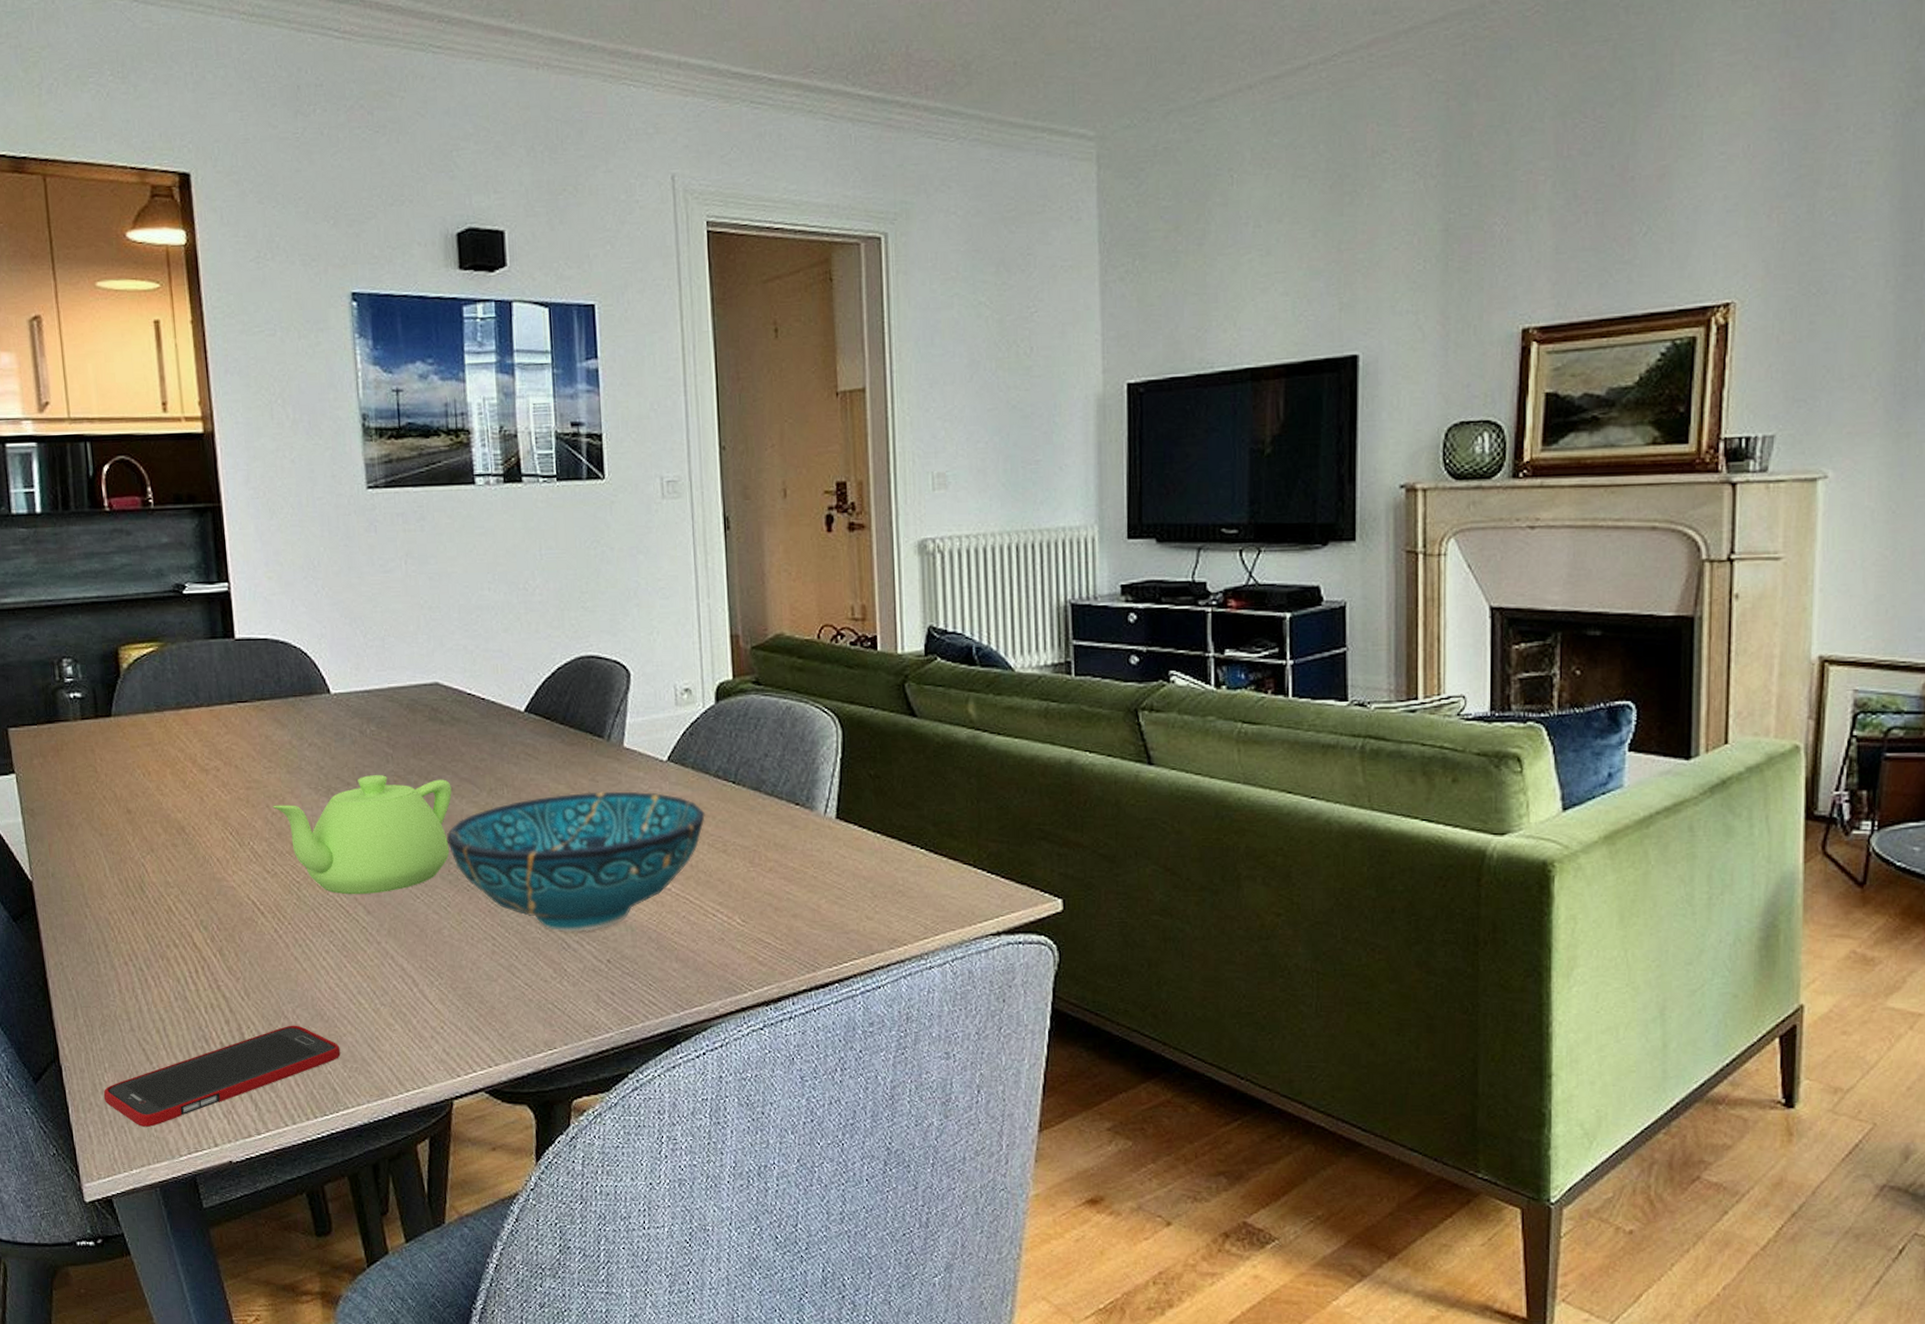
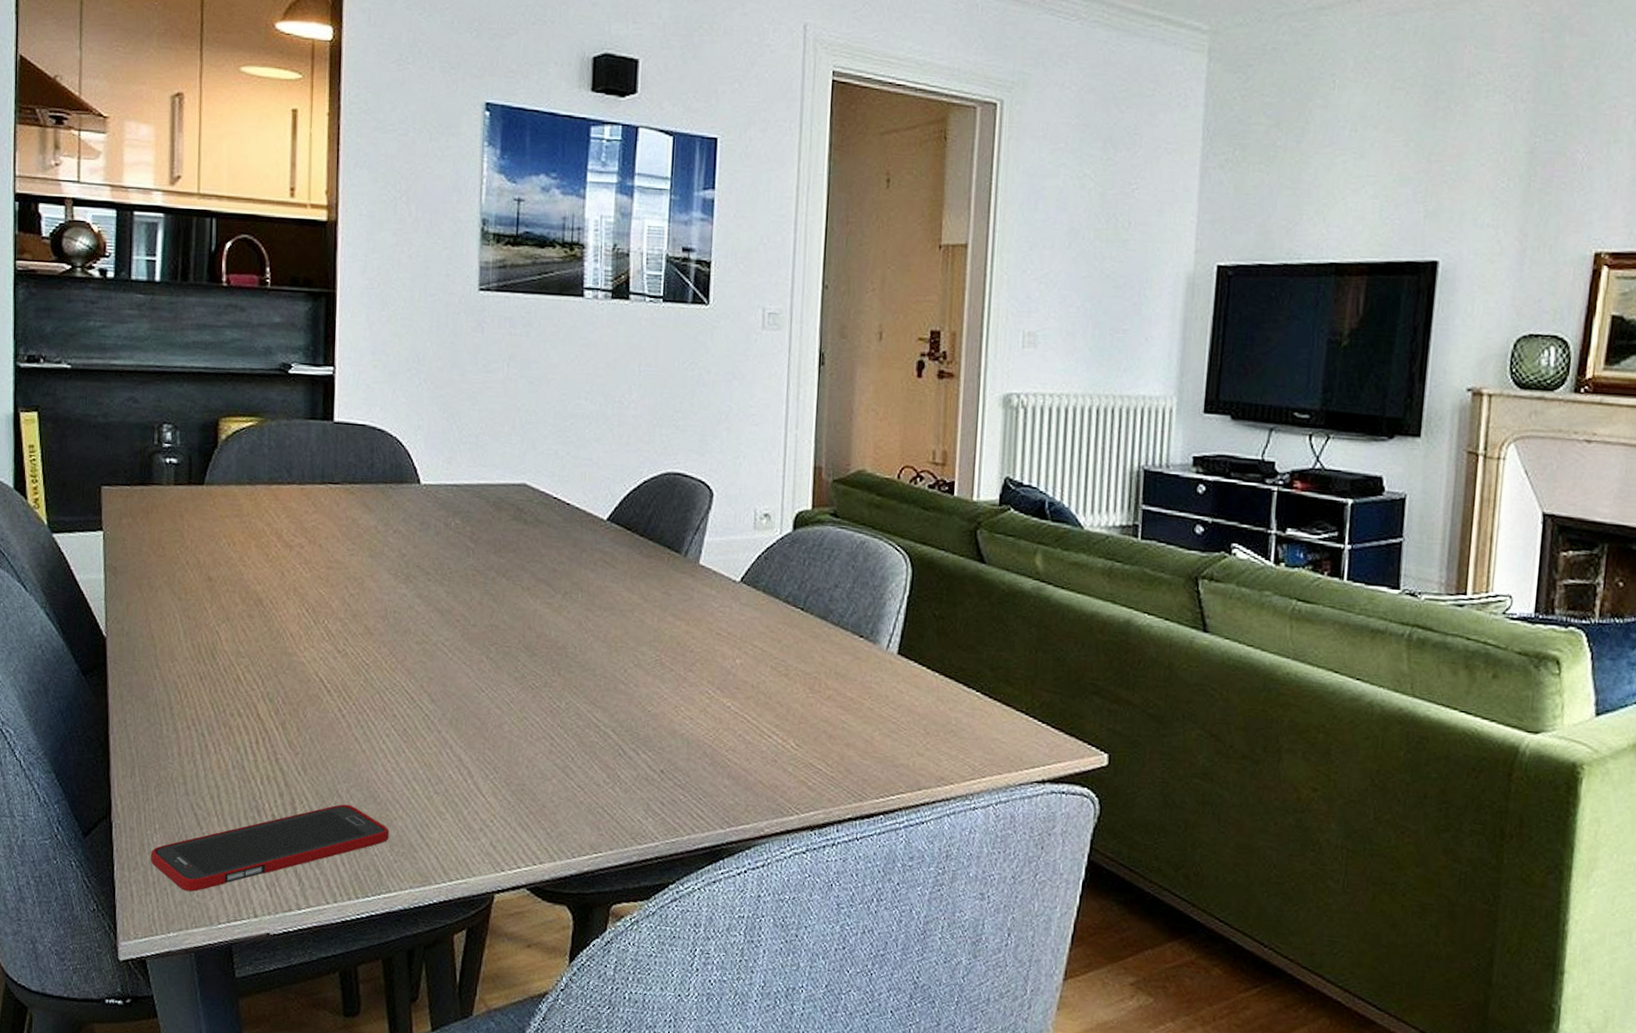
teapot: present [272,775,452,895] -> none [351,567,528,683]
decorative bowl: present [446,791,706,932] -> none [517,604,772,741]

